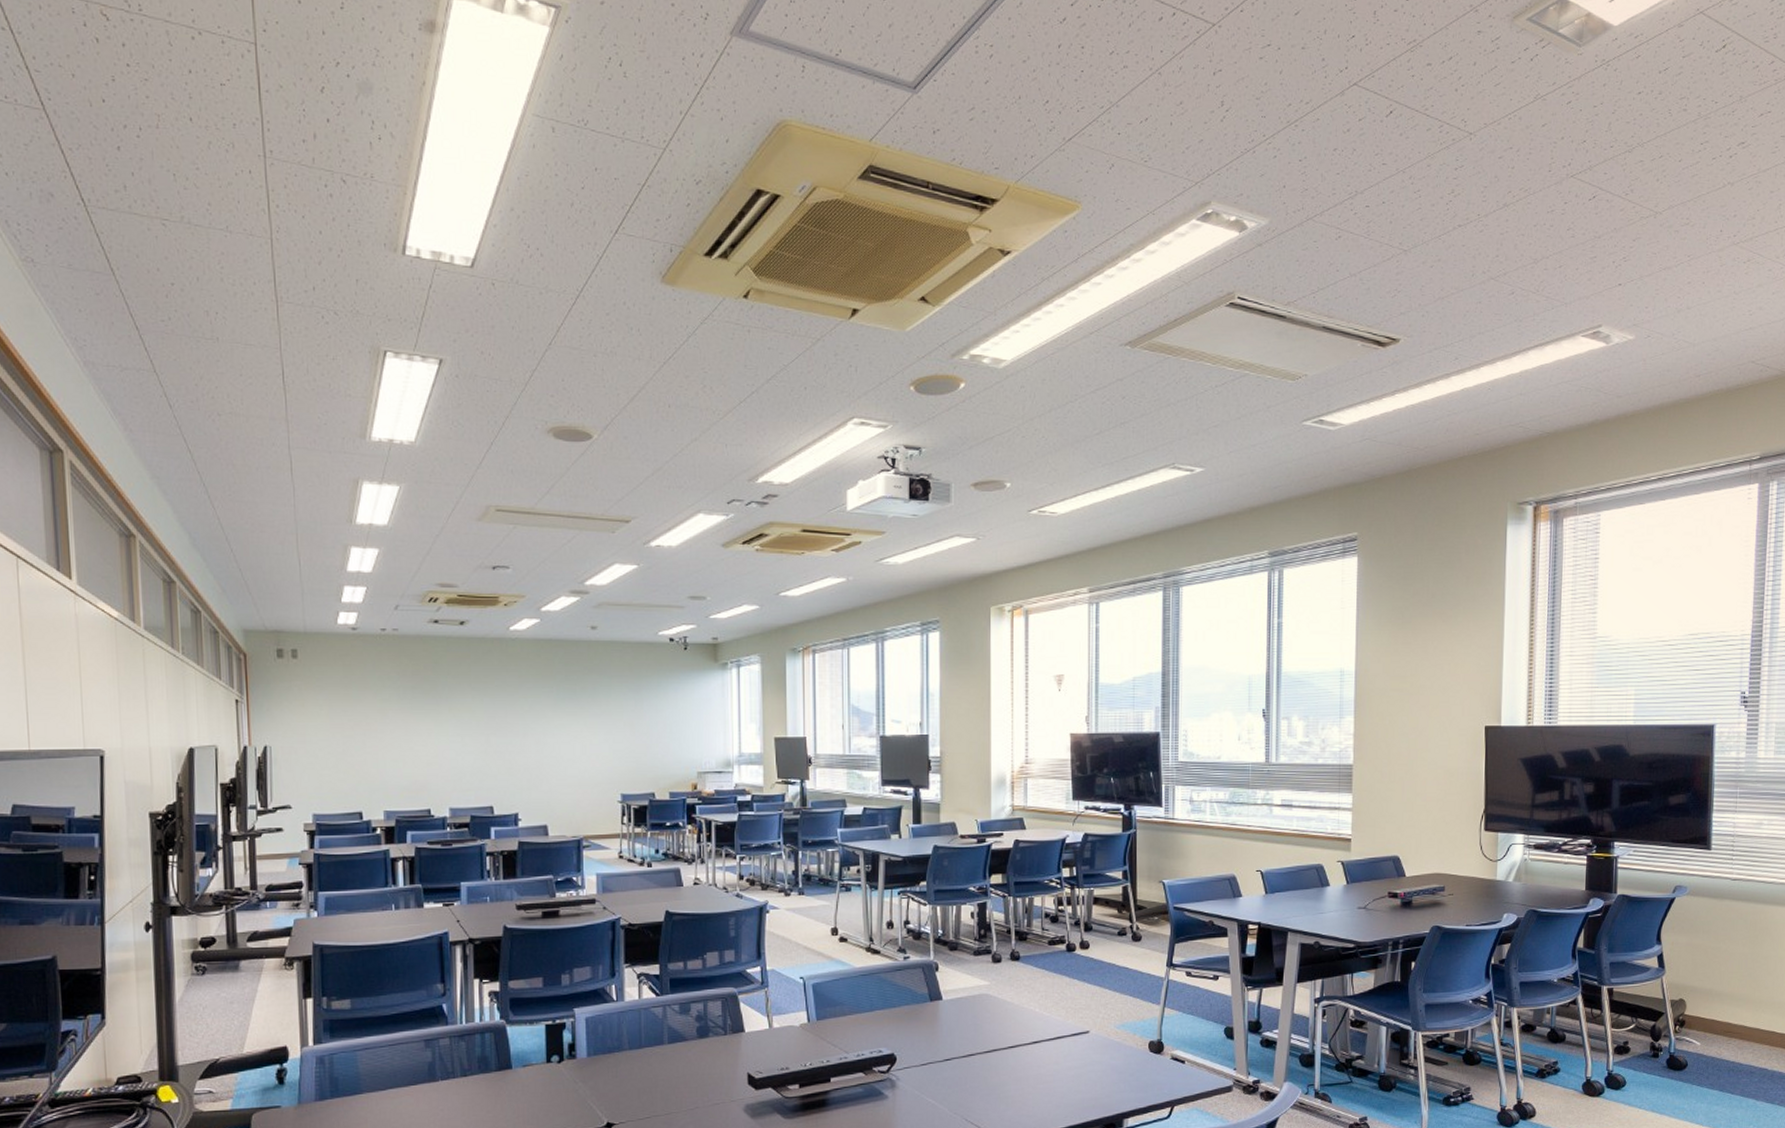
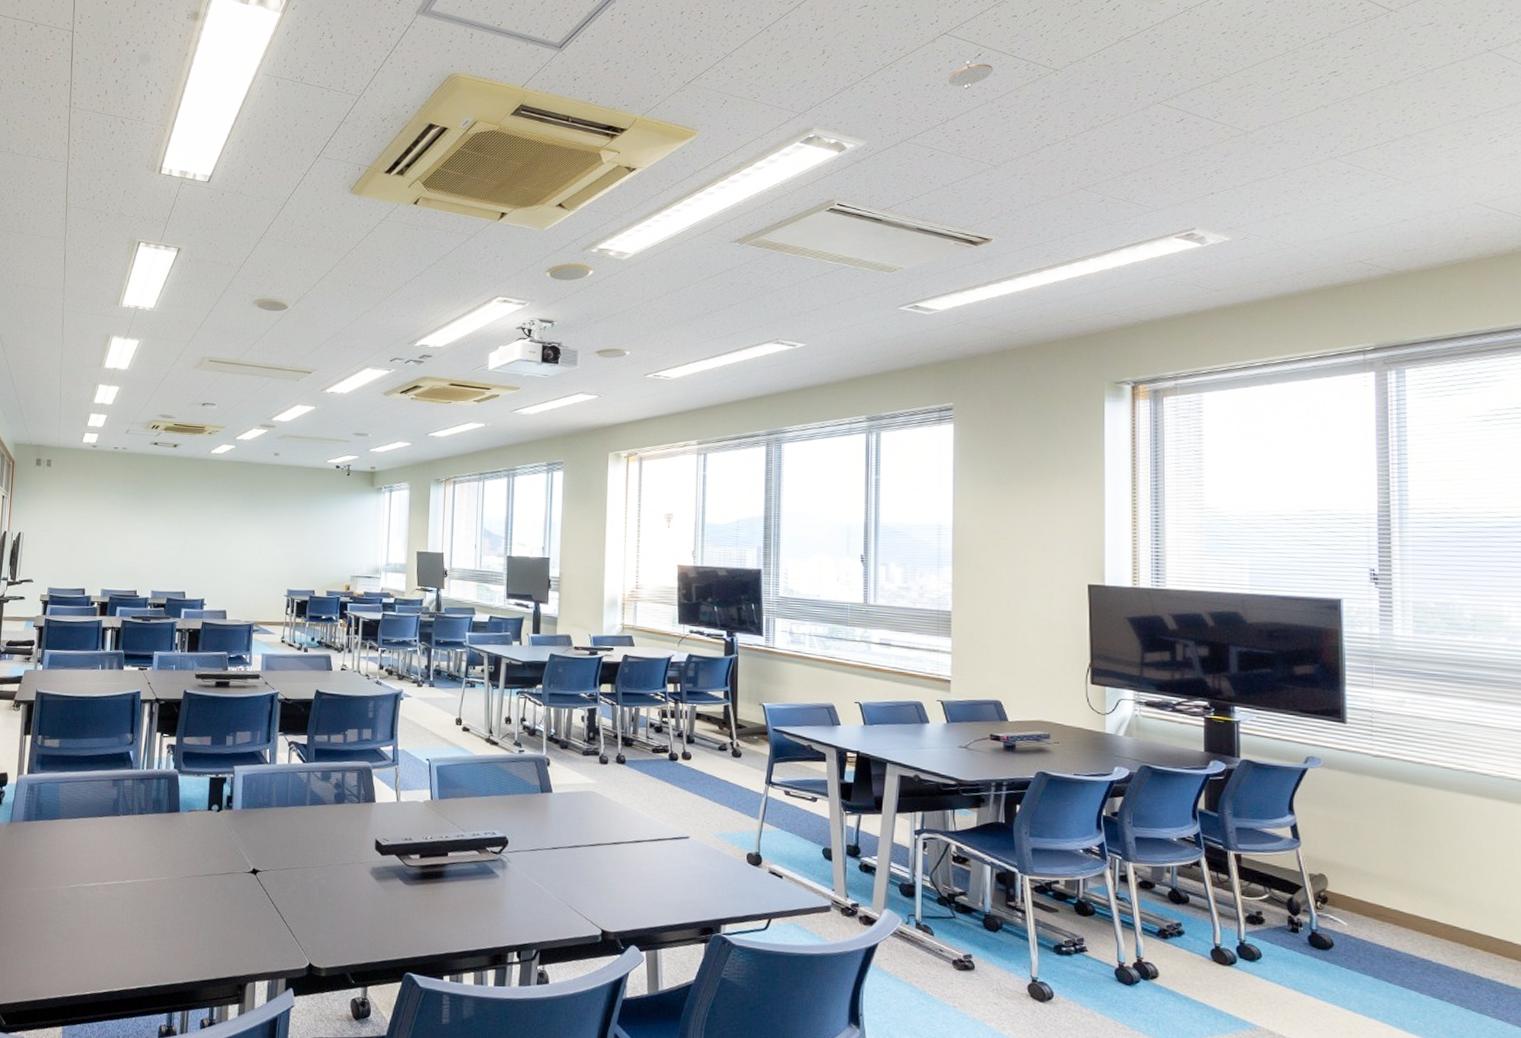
recessed light: none [1358,118,1406,155] -> present [948,60,994,89]

